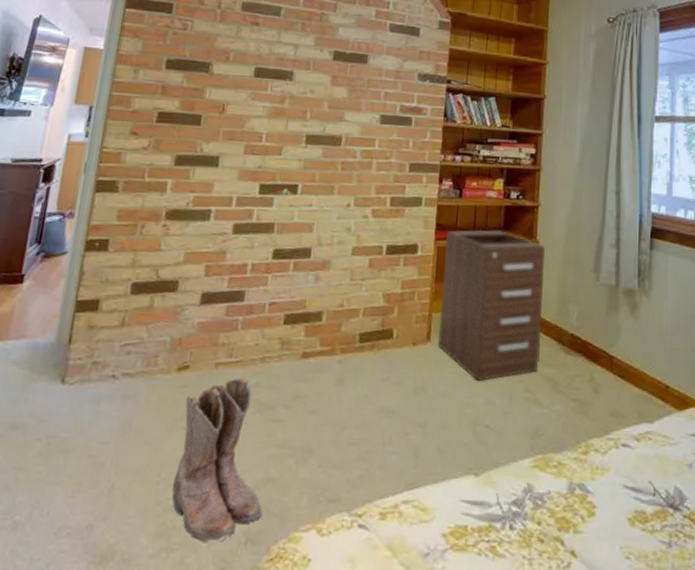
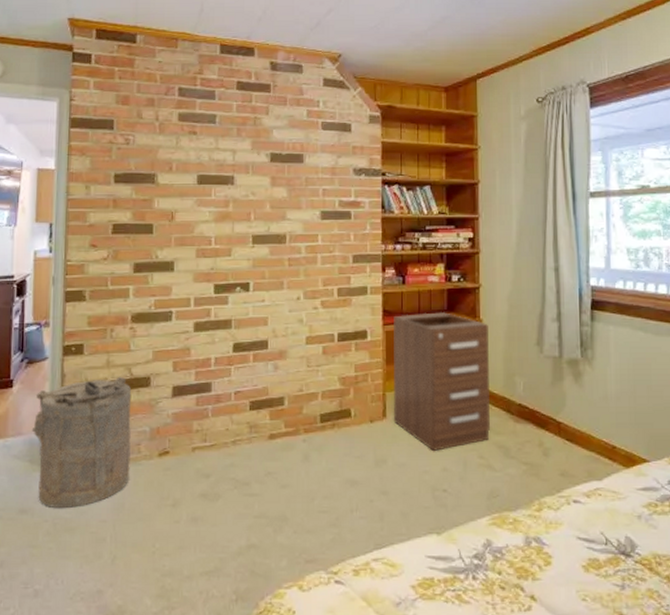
laundry hamper: none [34,277,156,425] -> present [31,376,132,508]
boots: present [171,377,263,543] -> none [167,459,249,601]

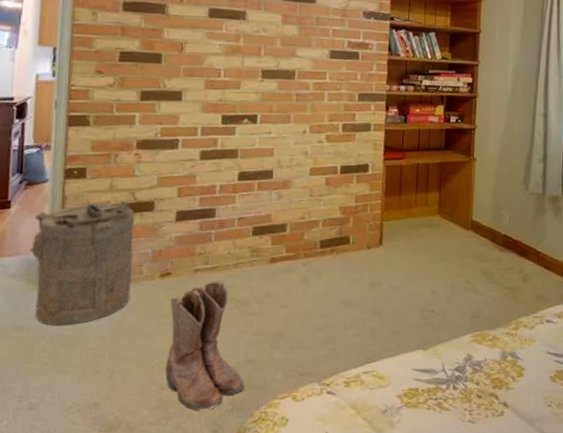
boots: none [167,459,249,601] -> present [165,281,246,411]
filing cabinet: present [394,312,490,451] -> none [390,150,481,275]

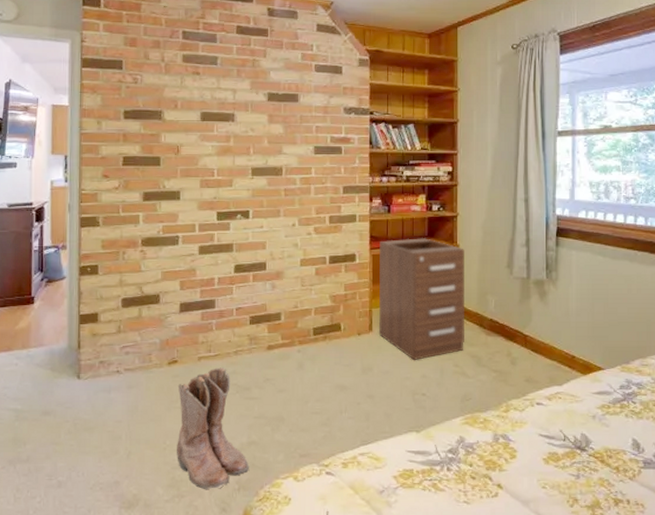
laundry hamper: present [29,200,135,325] -> none [52,294,143,410]
filing cabinet: none [390,150,481,275] -> present [379,238,464,360]

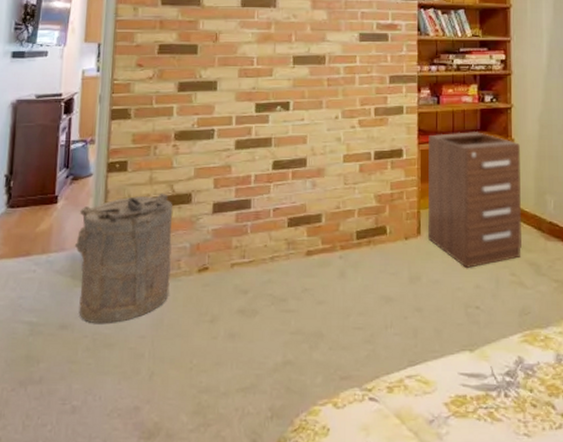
laundry hamper: none [52,294,143,410] -> present [74,192,173,323]
boots: present [177,367,250,490] -> none [204,275,285,418]

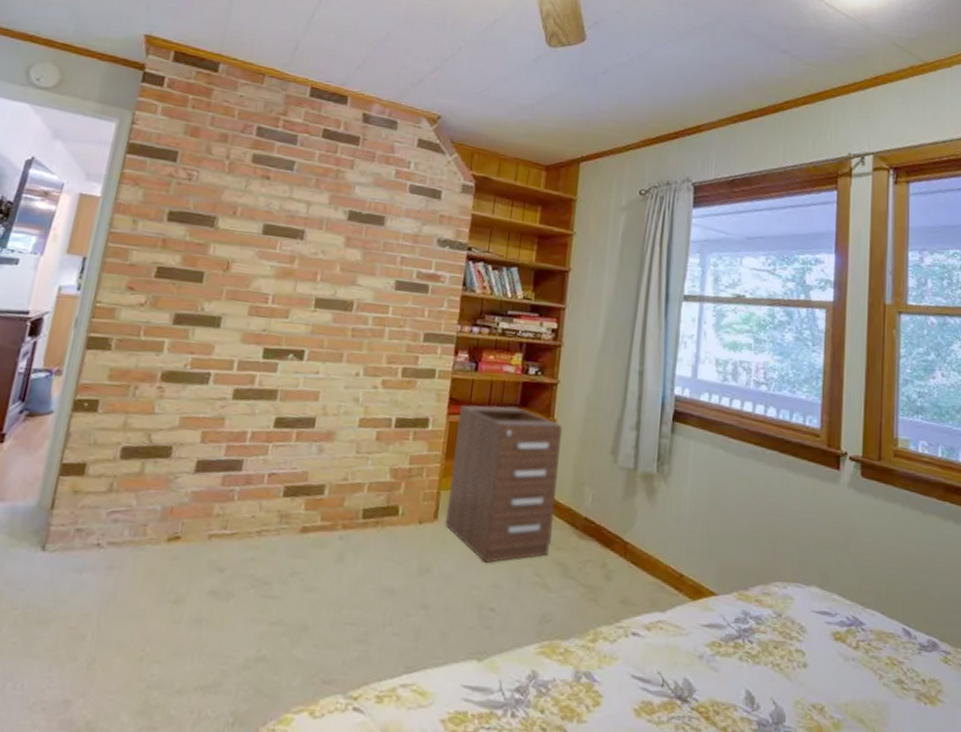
laundry hamper: present [74,192,173,323] -> none [10,442,147,595]

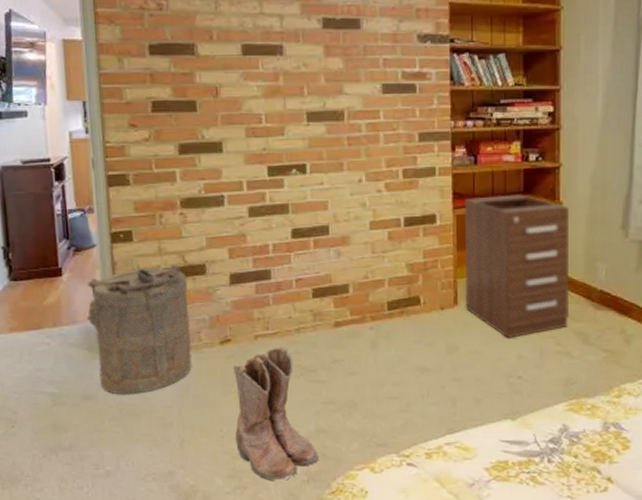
laundry hamper: none [10,442,147,595] -> present [86,263,192,394]
boots: none [156,550,253,722] -> present [234,347,320,482]

